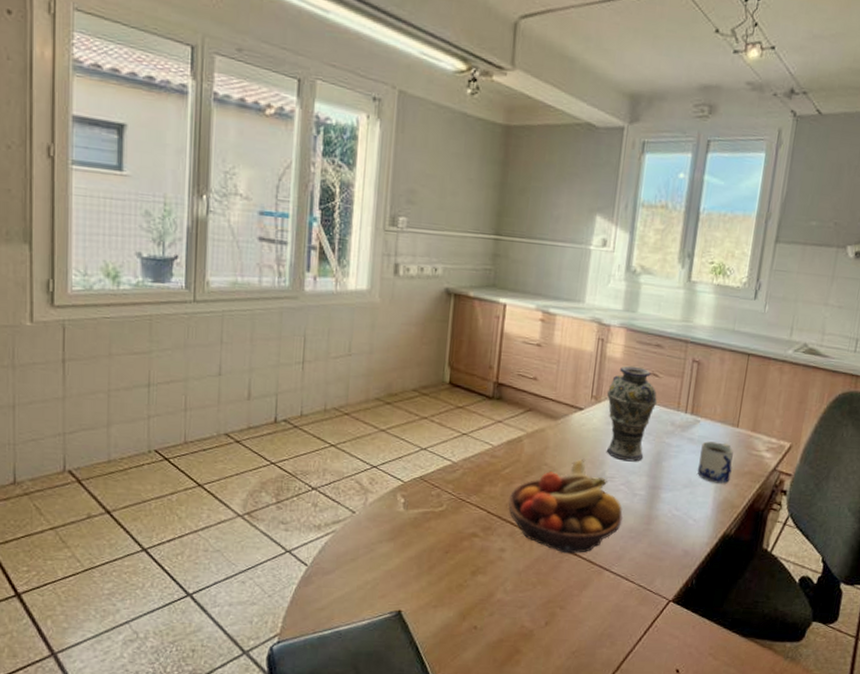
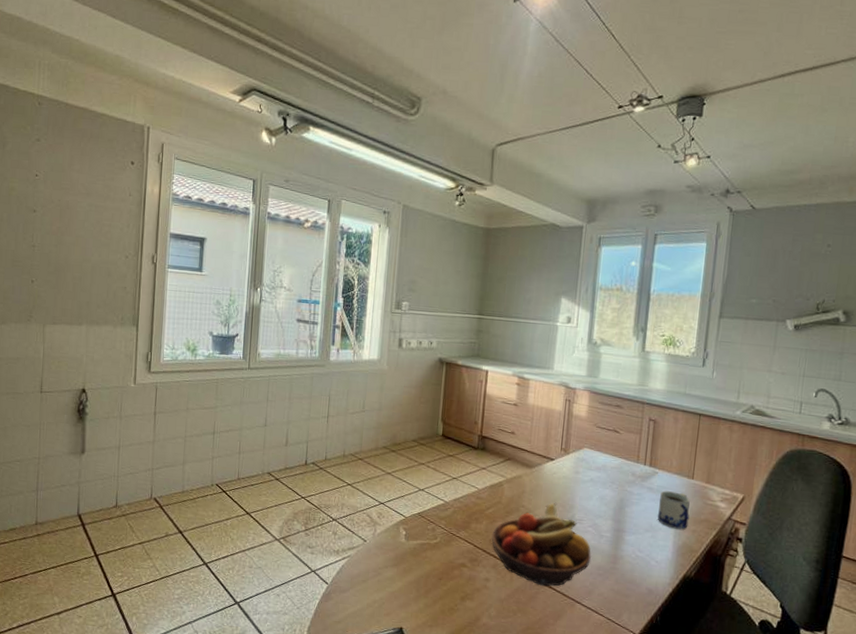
vase: present [606,365,658,462] -> none [574,423,619,507]

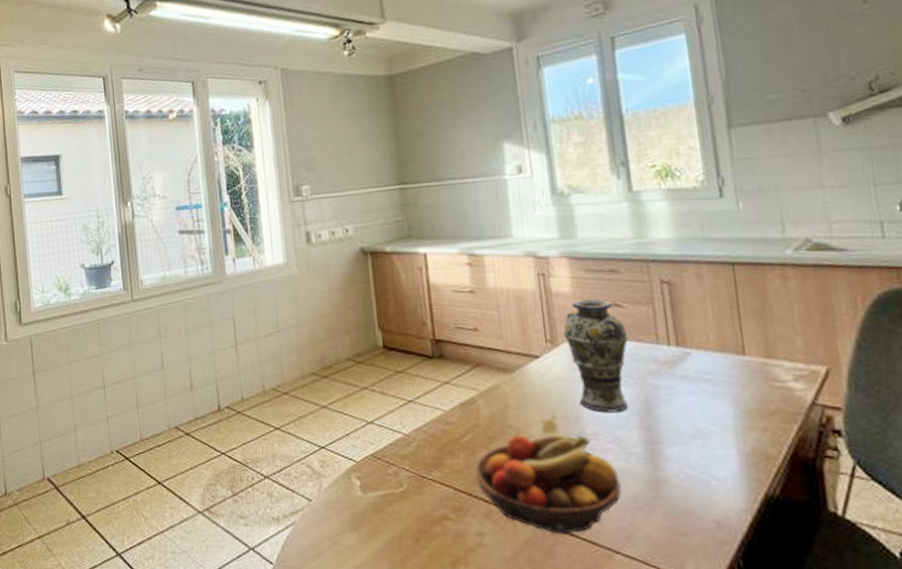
vase: none [574,423,619,507] -> present [563,298,629,413]
mug: present [657,491,690,530] -> none [701,376,754,429]

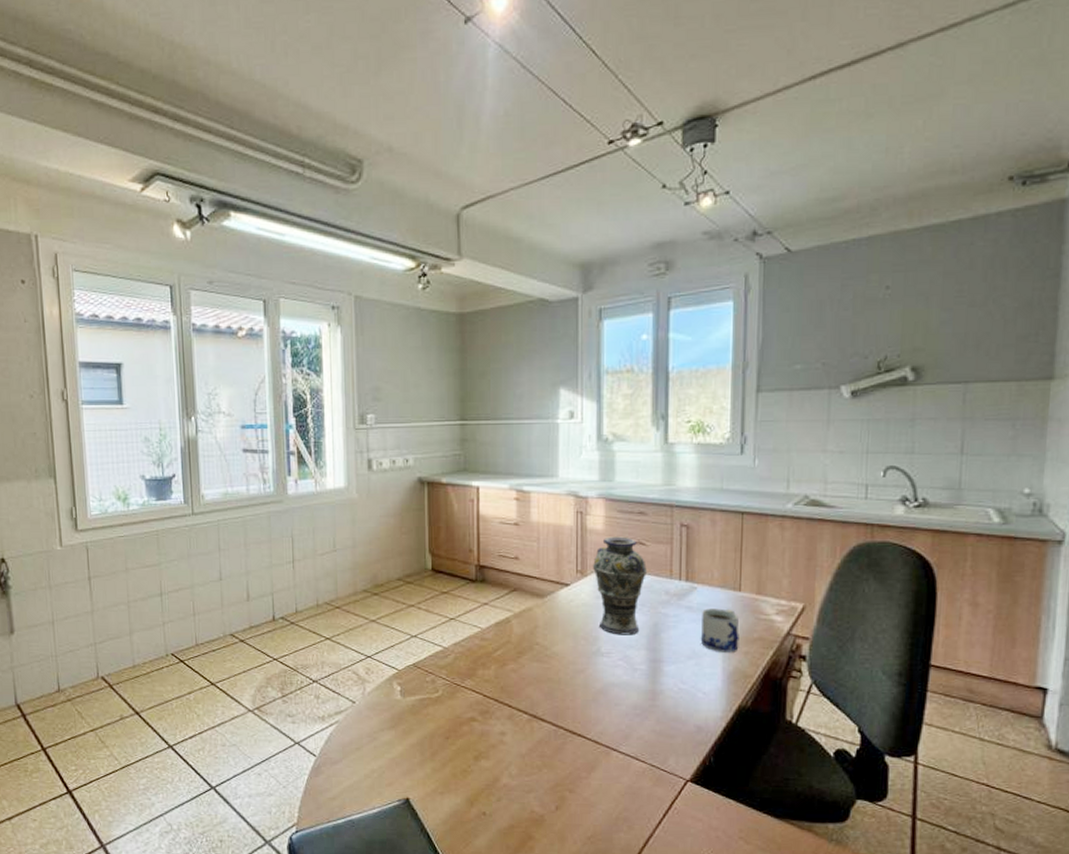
fruit bowl: present [476,416,622,534] -> none [504,636,626,735]
mug: none [701,376,754,429] -> present [700,608,739,652]

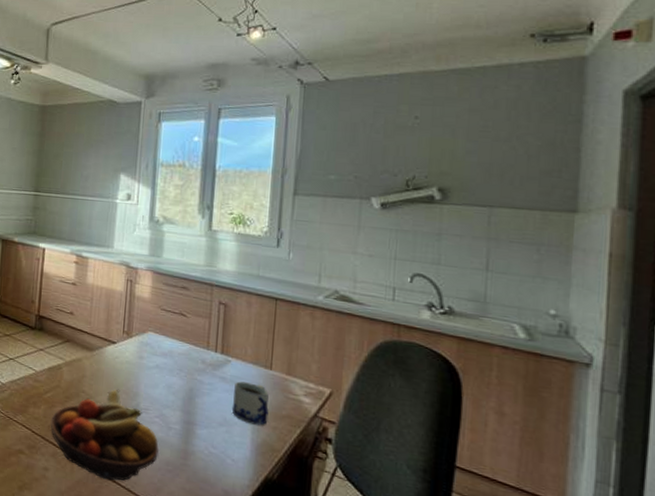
fruit bowl: none [504,636,626,735] -> present [51,389,160,481]
vase: present [592,536,648,635] -> none [137,305,187,396]

